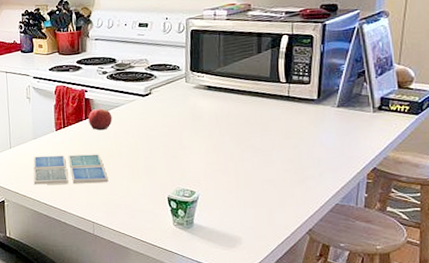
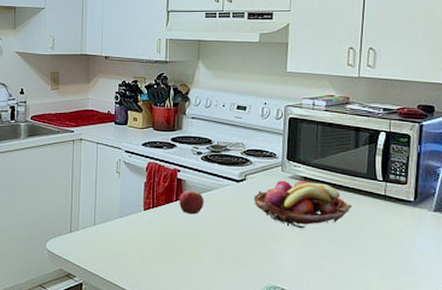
drink coaster: present [33,154,109,185] -> none [115,236,196,272]
fruit basket: none [159,89,257,135] -> present [253,180,353,229]

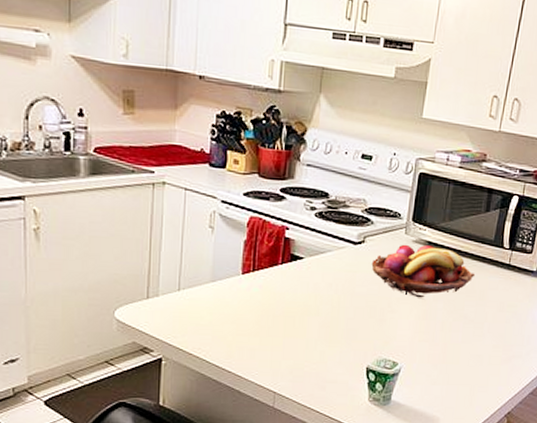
apple: present [179,191,204,215] -> none [285,252,315,280]

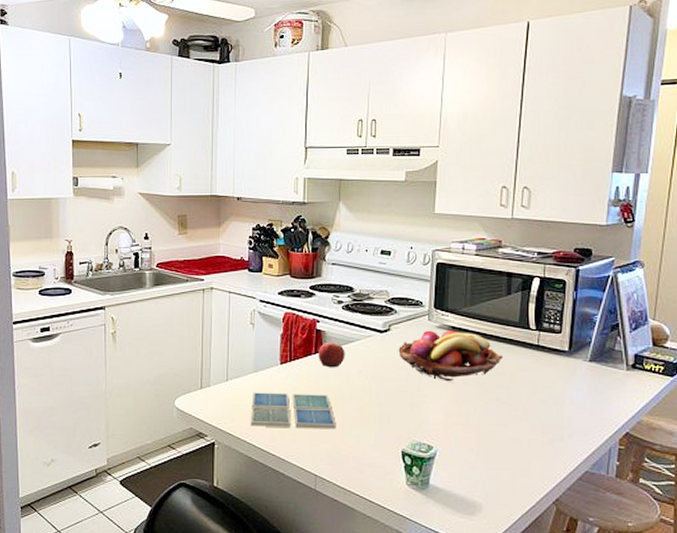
drink coaster: none [204,304,300,345] -> present [250,392,336,430]
apple: none [285,252,315,280] -> present [318,343,345,368]

